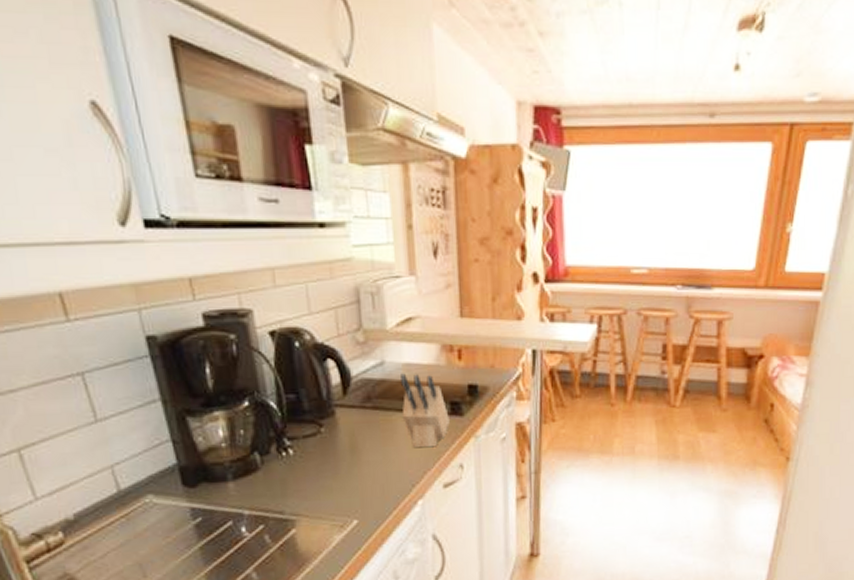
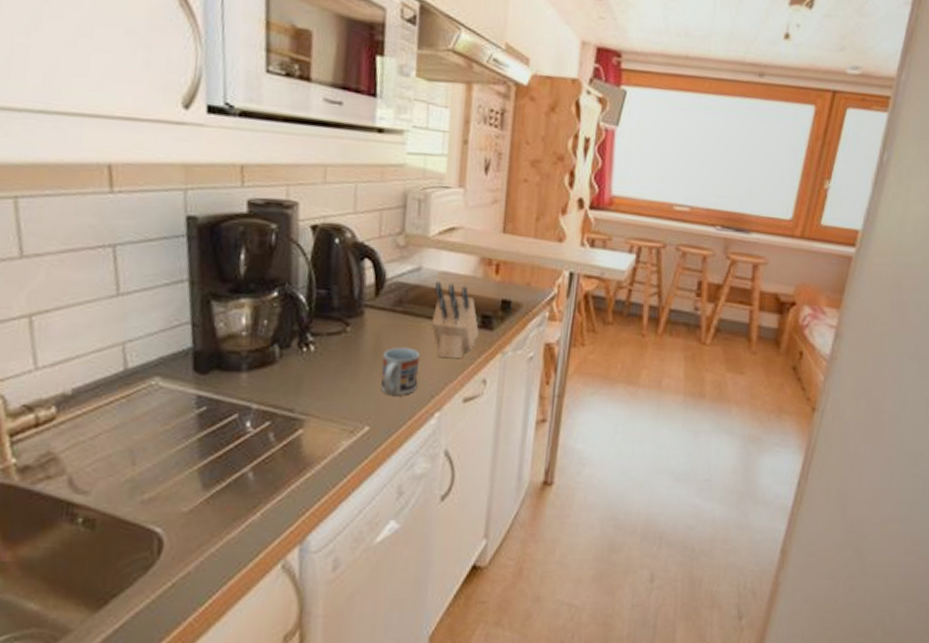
cup: none [359,441,398,489] -> present [381,347,420,396]

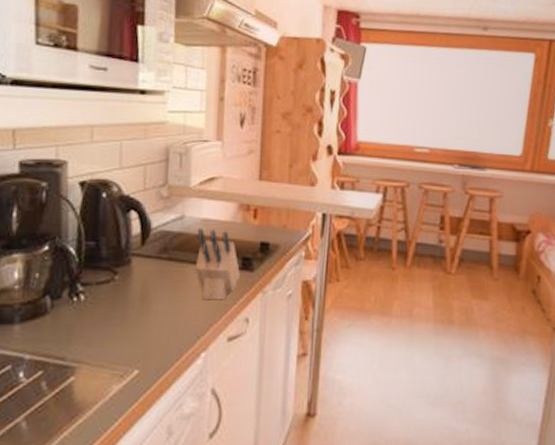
cup: present [381,347,420,396] -> none [149,292,186,339]

